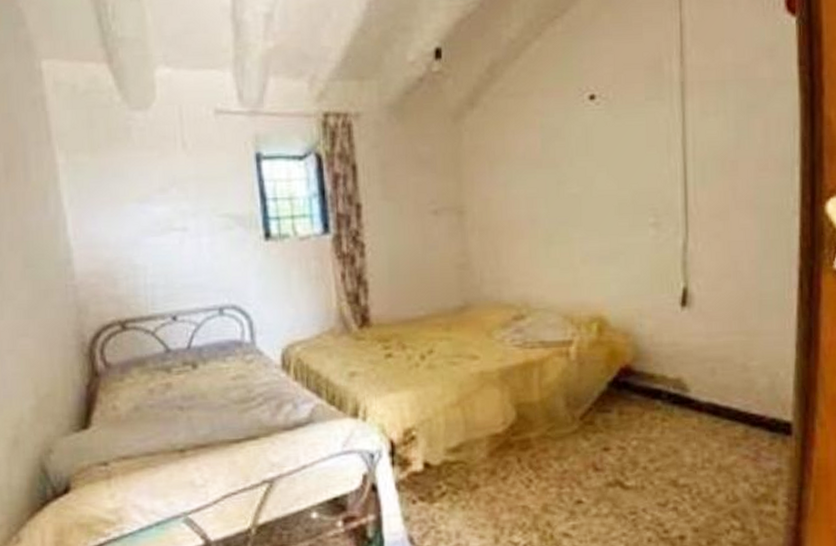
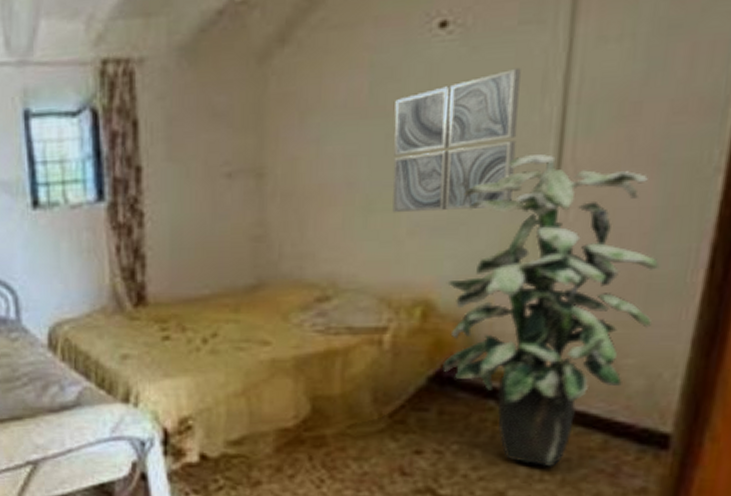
wall art: none [562,132,655,245] -> present [392,67,521,213]
indoor plant: none [615,198,766,455] -> present [443,153,660,466]

